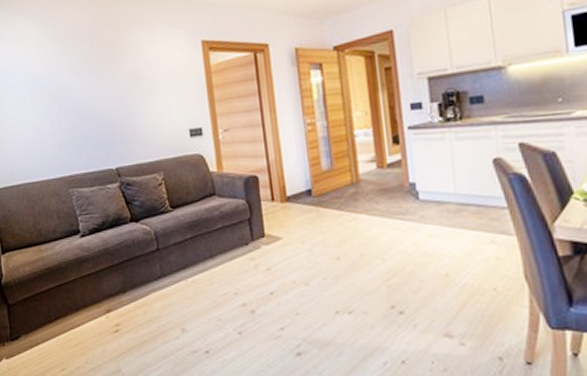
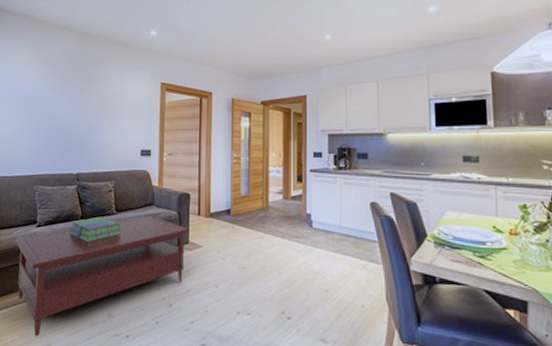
coffee table: none [59,208,264,362] -> present [15,215,189,337]
stack of books: none [119,216,181,248] -> present [69,216,121,242]

